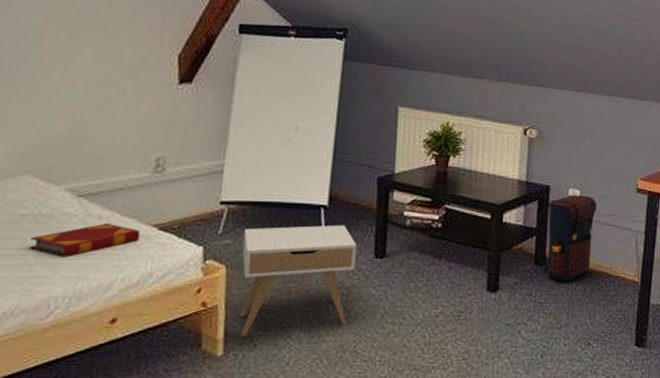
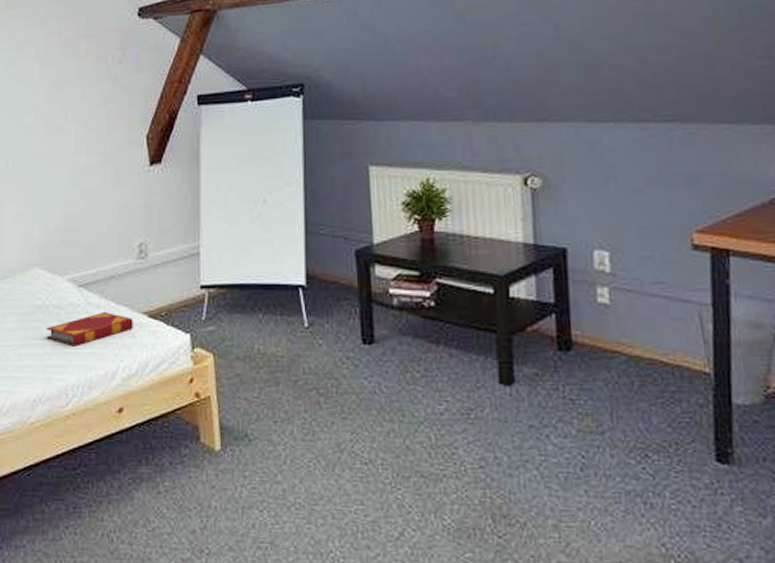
nightstand: present [240,224,357,337] -> none [226,306,342,431]
satchel: present [537,195,597,282] -> none [555,258,636,372]

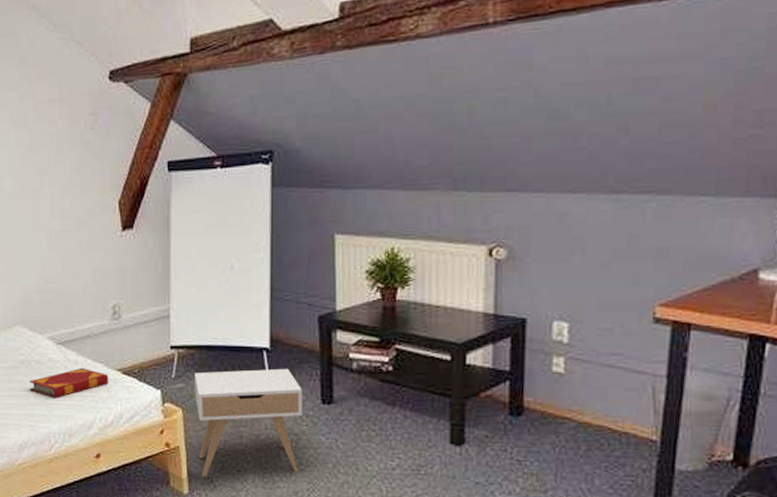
nightstand: none [226,306,342,431] -> present [195,368,302,478]

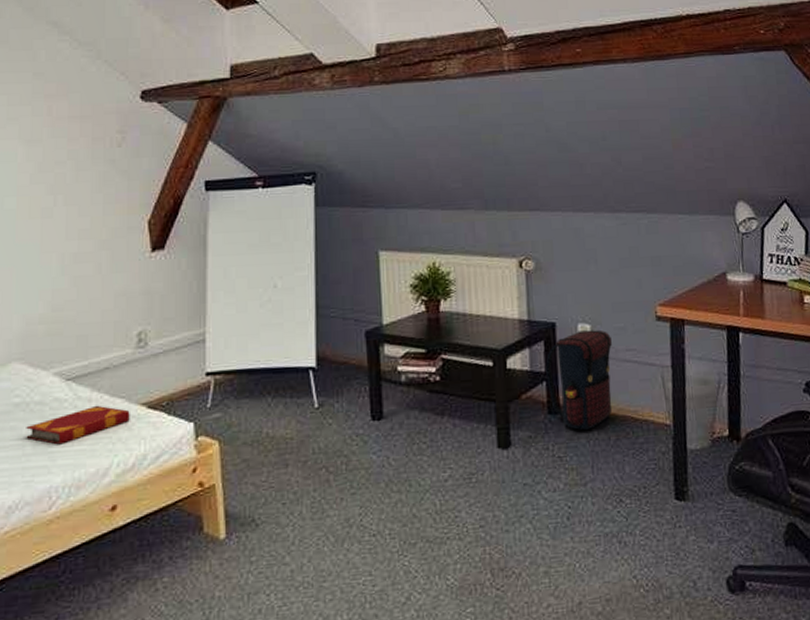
nightstand: present [195,368,302,478] -> none [234,386,352,517]
satchel: none [510,329,593,437] -> present [546,330,612,431]

